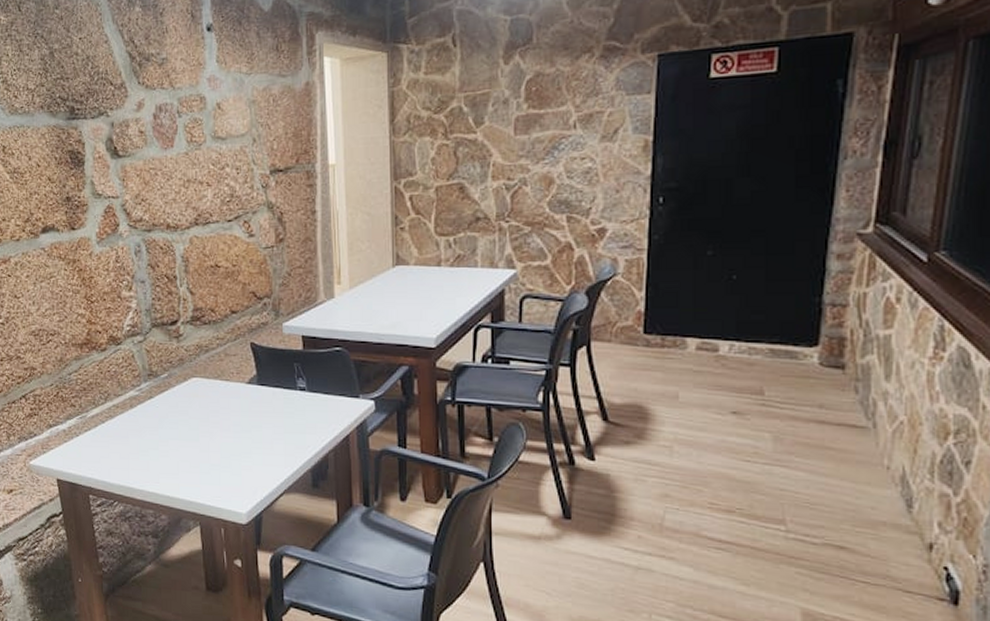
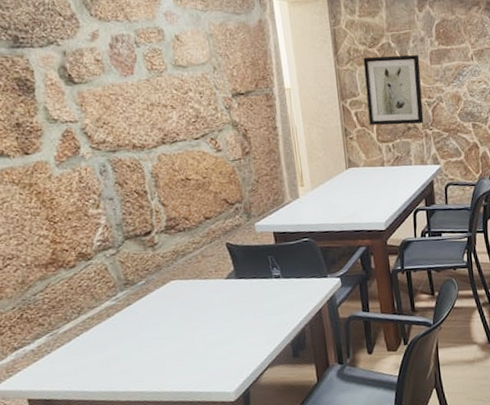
wall art: none [425,122,500,214] -> present [363,55,424,126]

